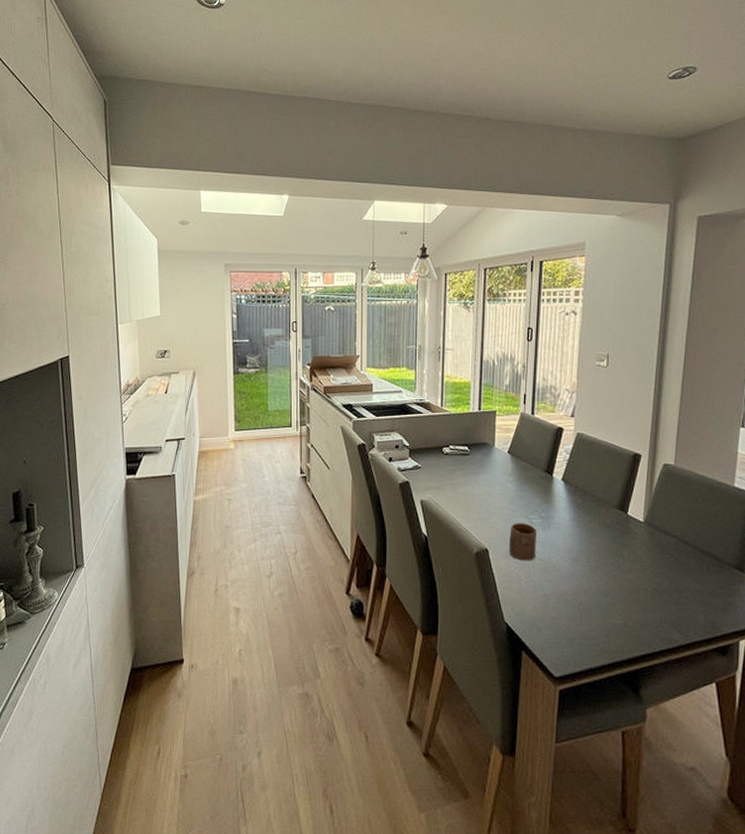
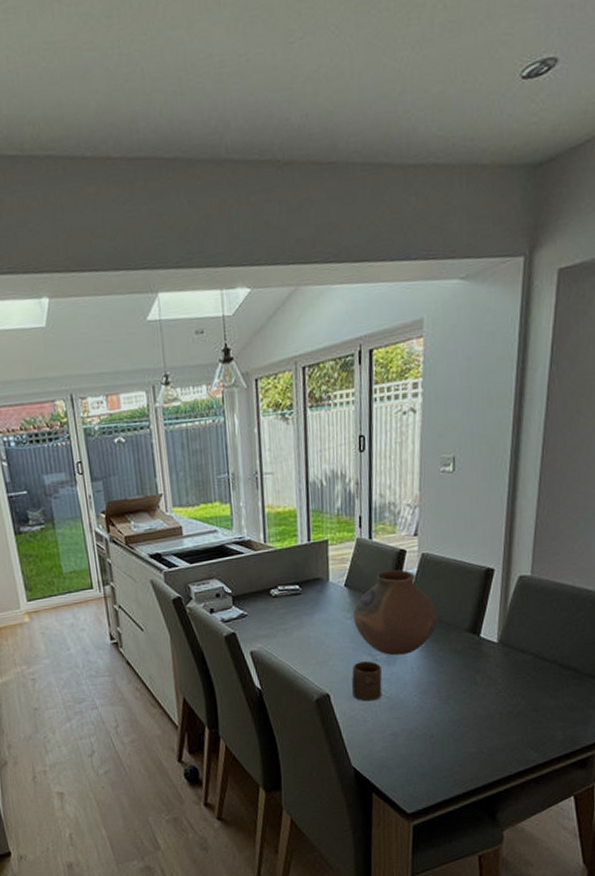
vase: none [514,443,589,522] -> present [353,569,438,656]

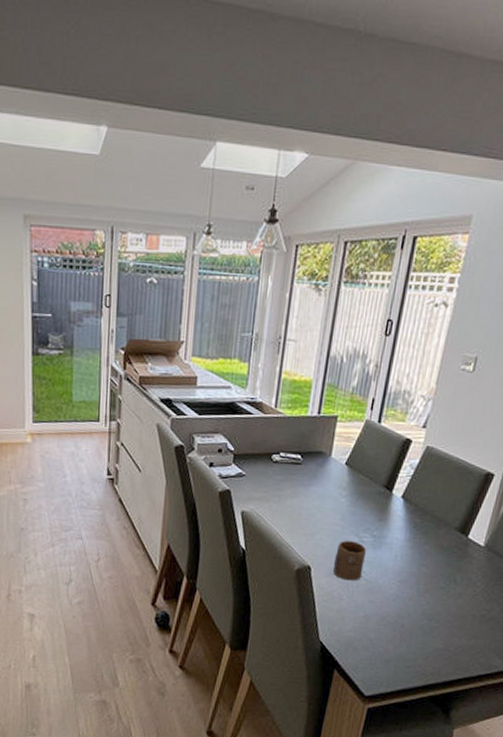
vase: present [353,569,438,656] -> none [348,456,431,542]

